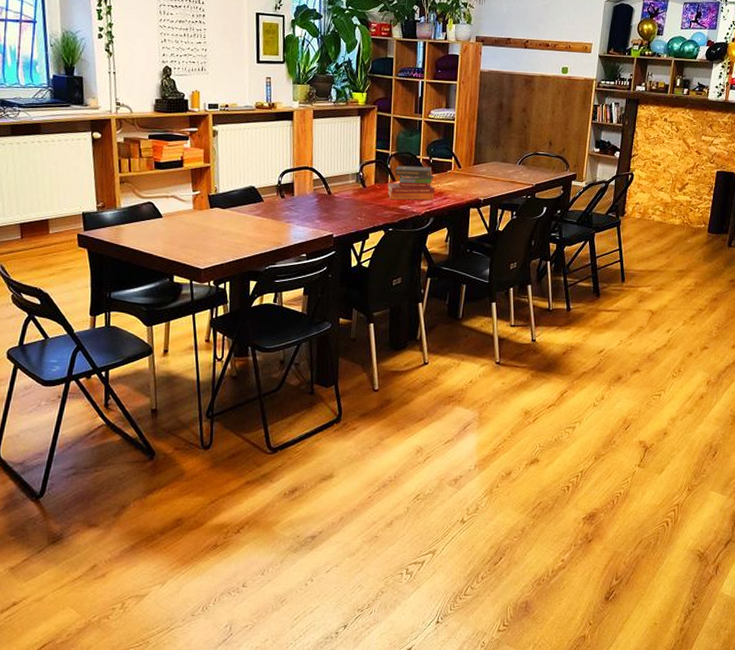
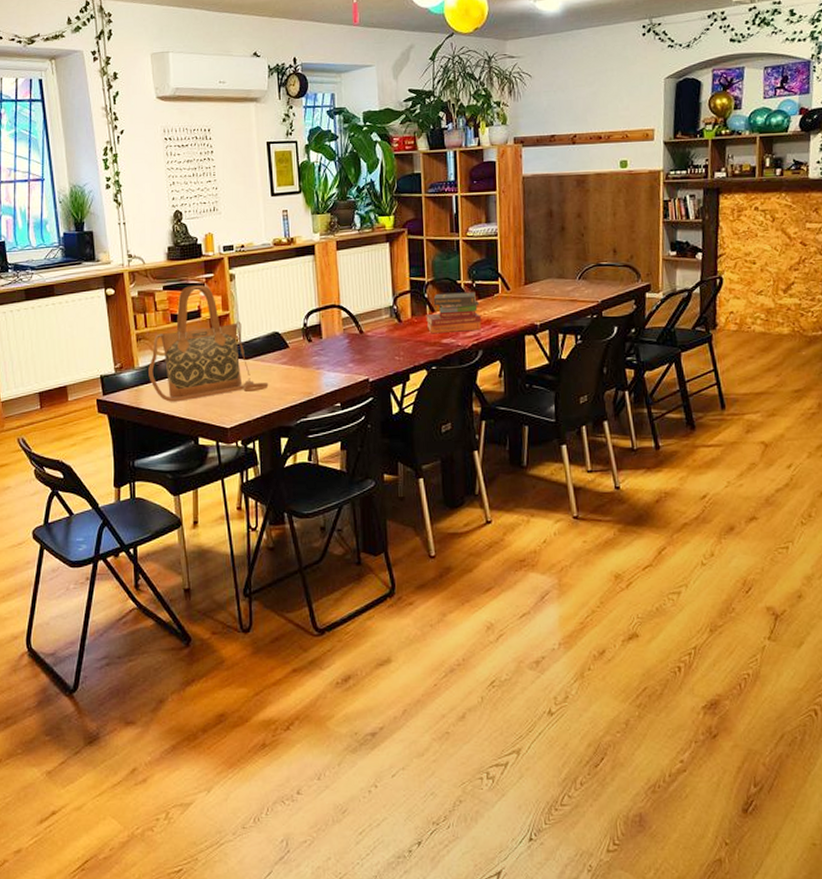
handbag: none [129,137,243,242] -> present [148,285,269,402]

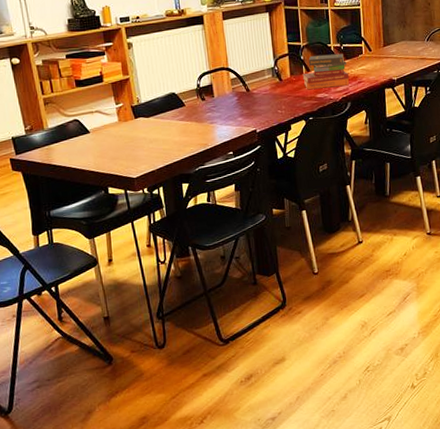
handbag: present [148,285,269,402] -> none [57,53,169,158]

